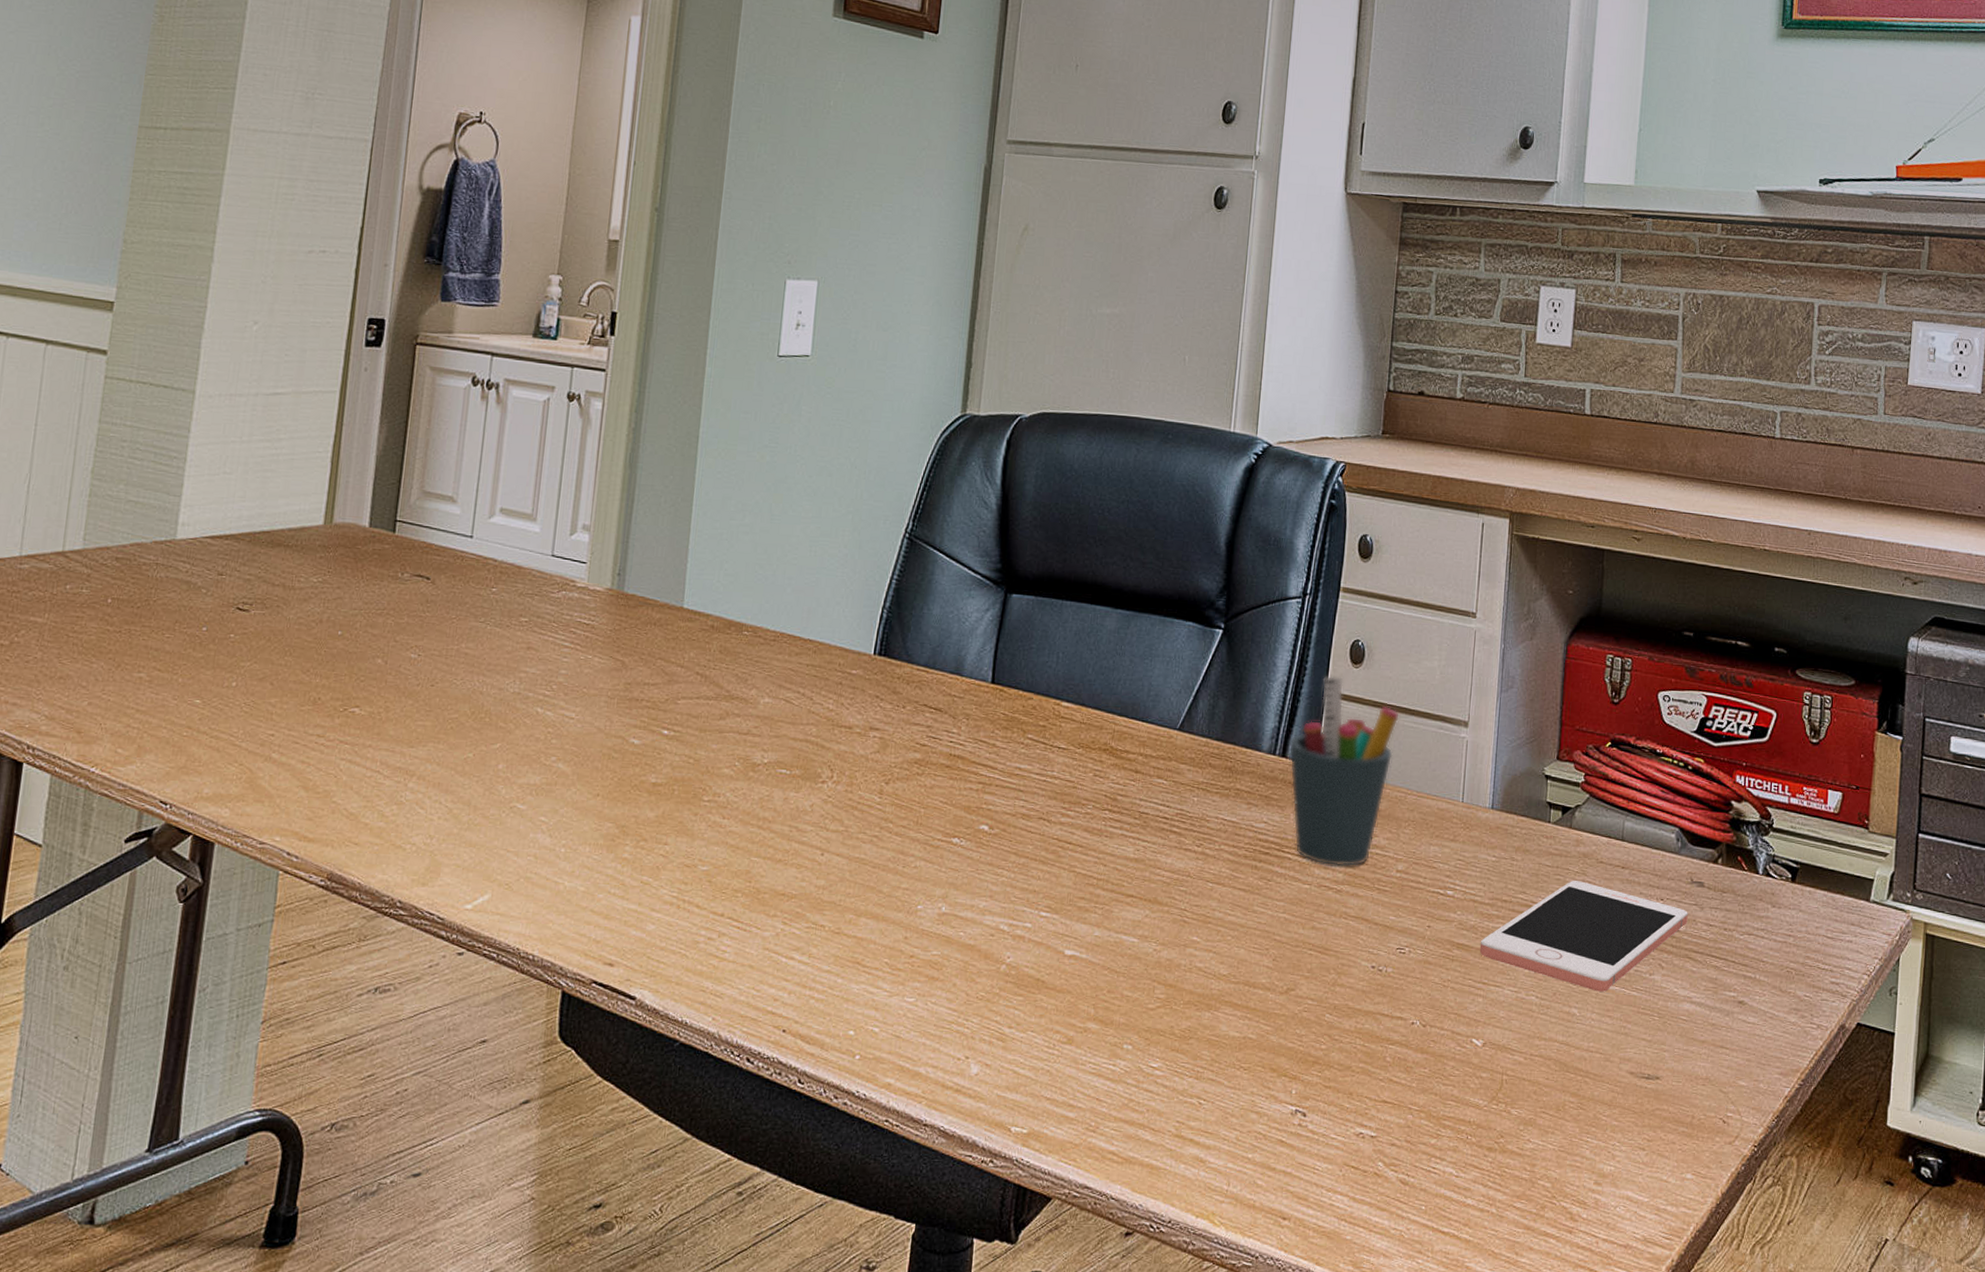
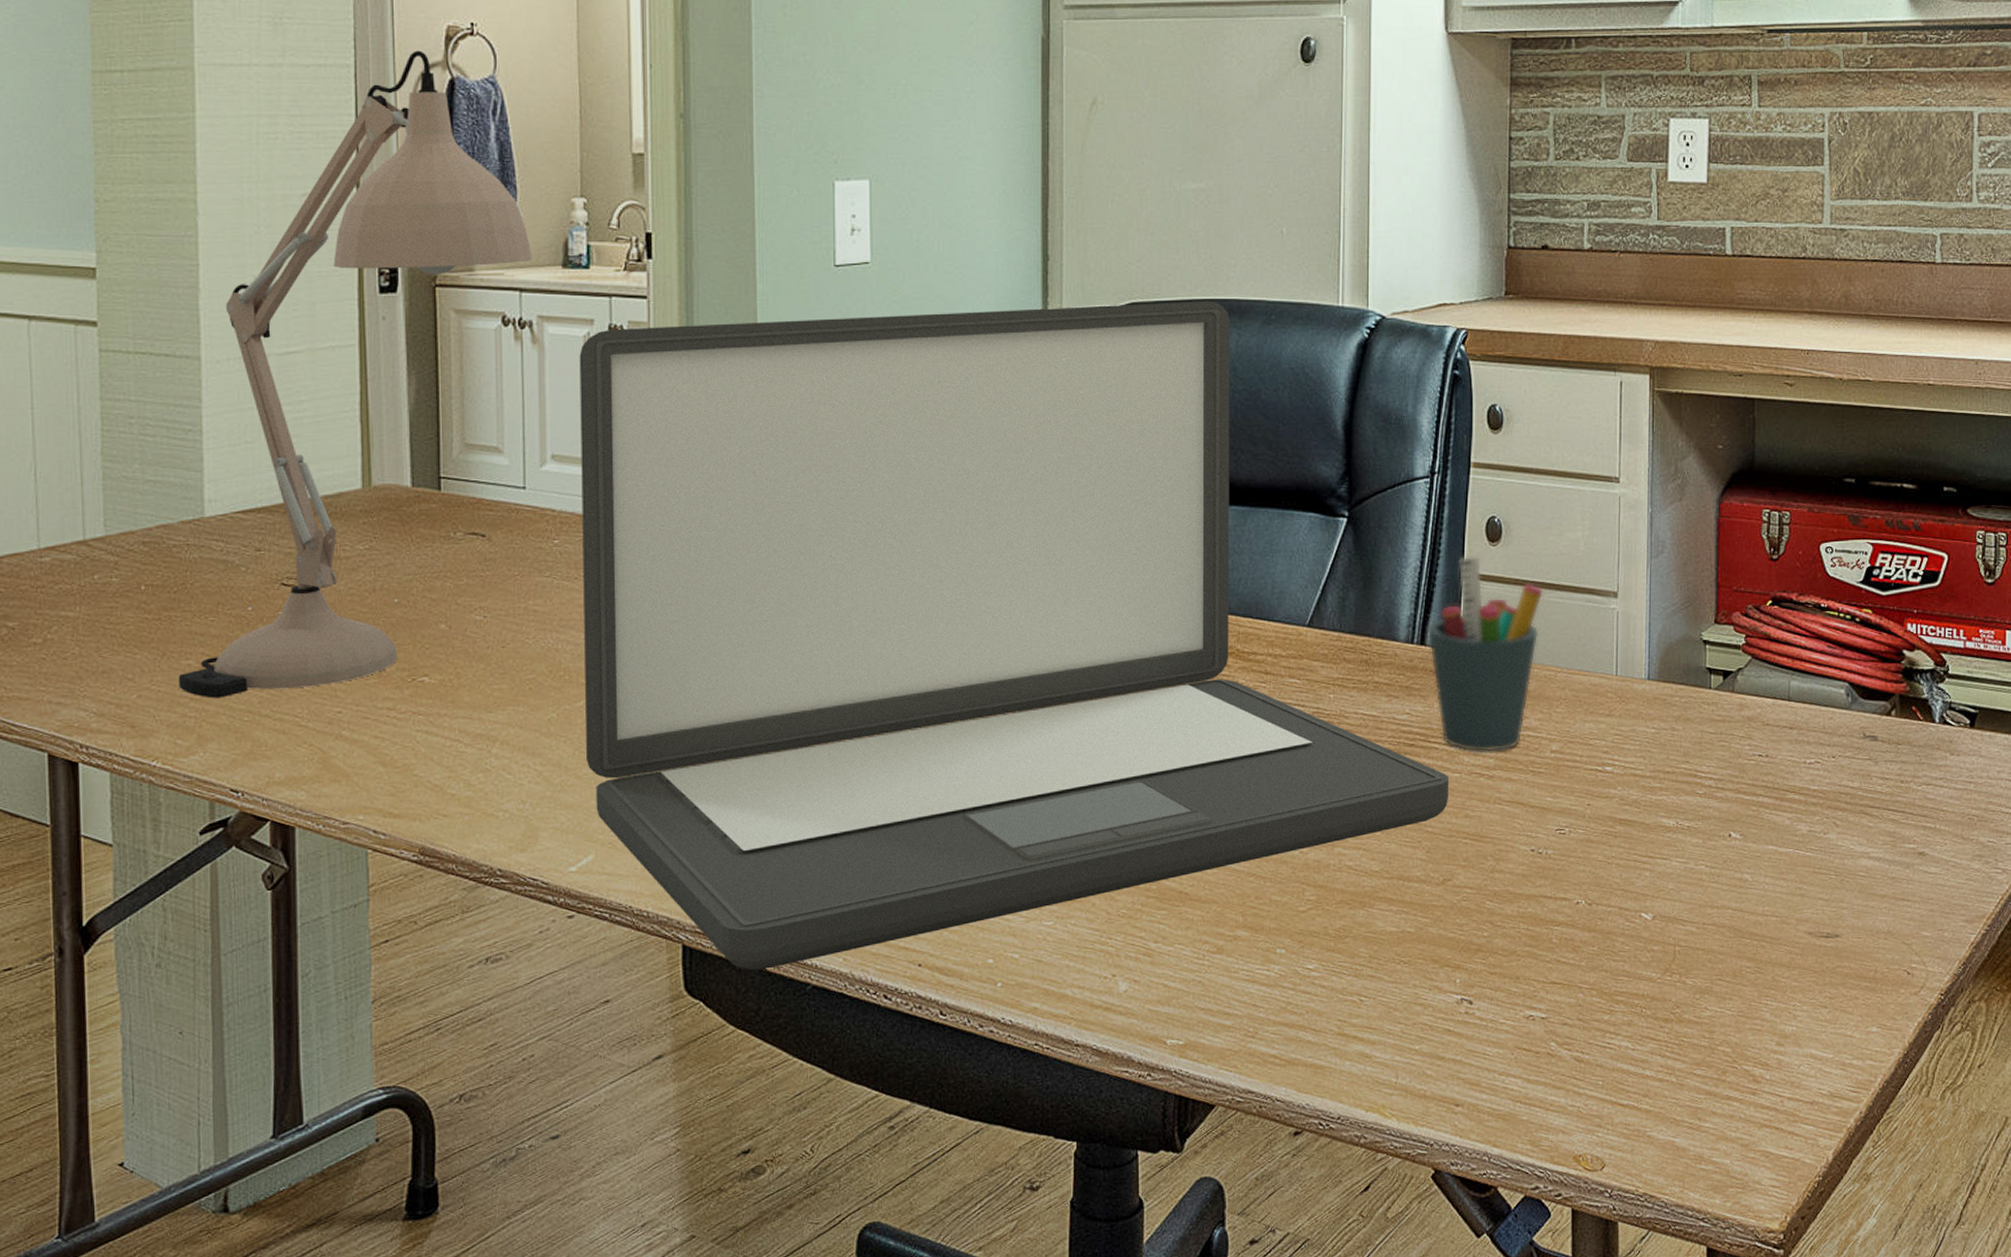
desk lamp: none [127,132,507,712] -> present [178,50,533,698]
laptop: none [495,396,1299,1023] -> present [579,300,1448,971]
cell phone: present [1479,881,1688,992] -> none [1643,745,1862,855]

